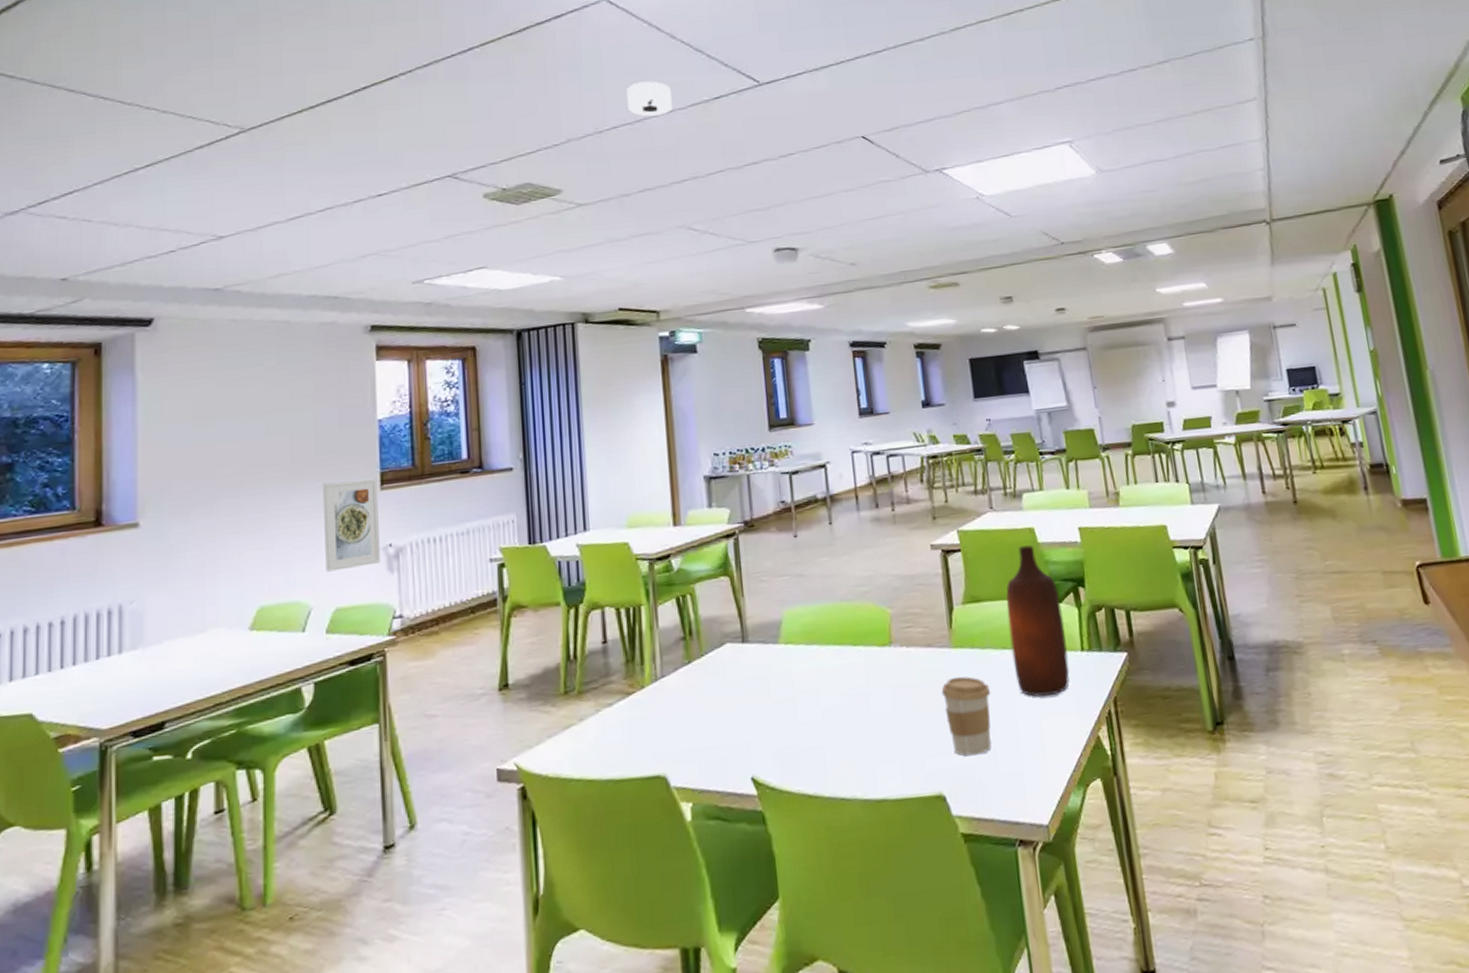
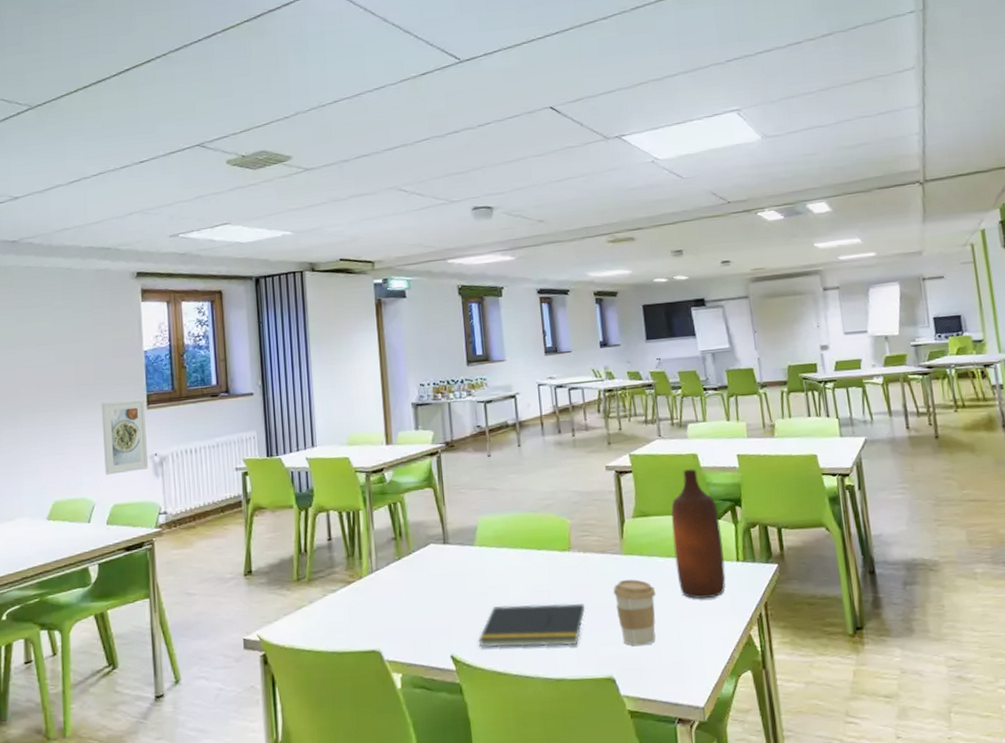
smoke detector: present [627,81,672,117] -> none [346,60,385,92]
notepad: none [784,708,909,765] -> present [478,603,585,647]

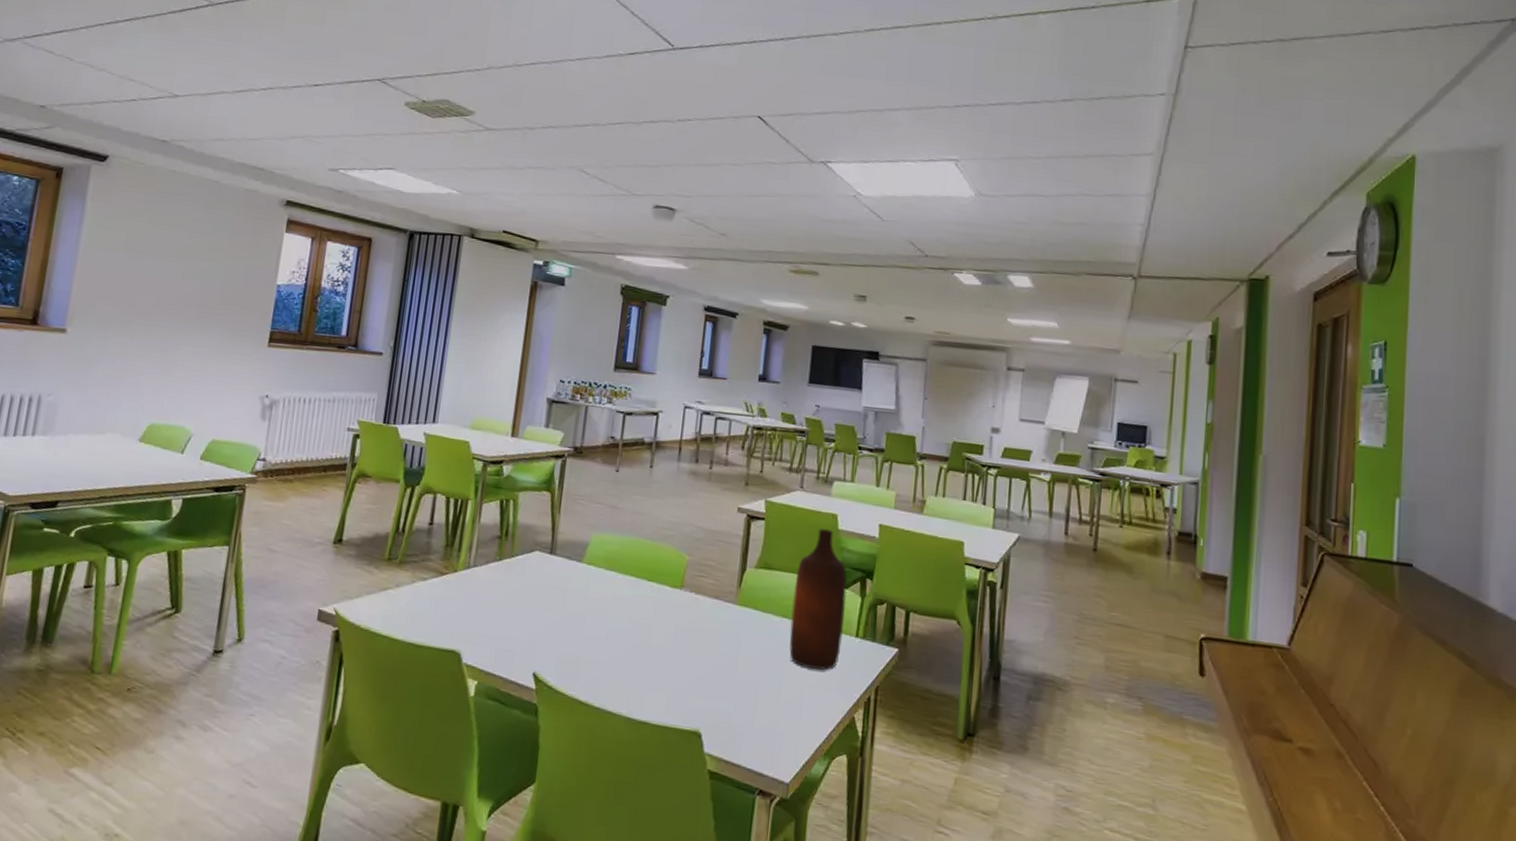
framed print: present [101,399,149,475] -> none [210,329,267,410]
notepad: present [478,603,585,647] -> none [564,631,685,689]
coffee cup: present [613,579,656,646] -> none [717,631,764,706]

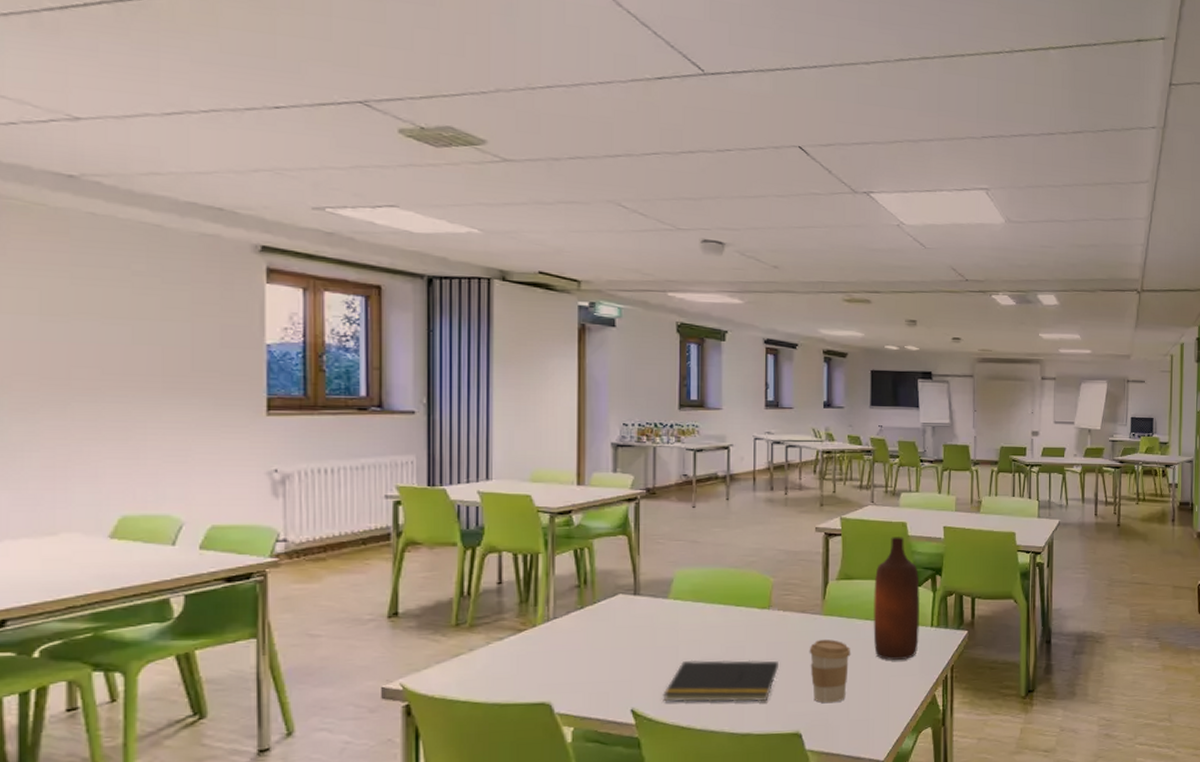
notepad: none [564,631,685,689] -> present [663,660,778,702]
coffee cup: none [717,631,764,706] -> present [809,639,851,704]

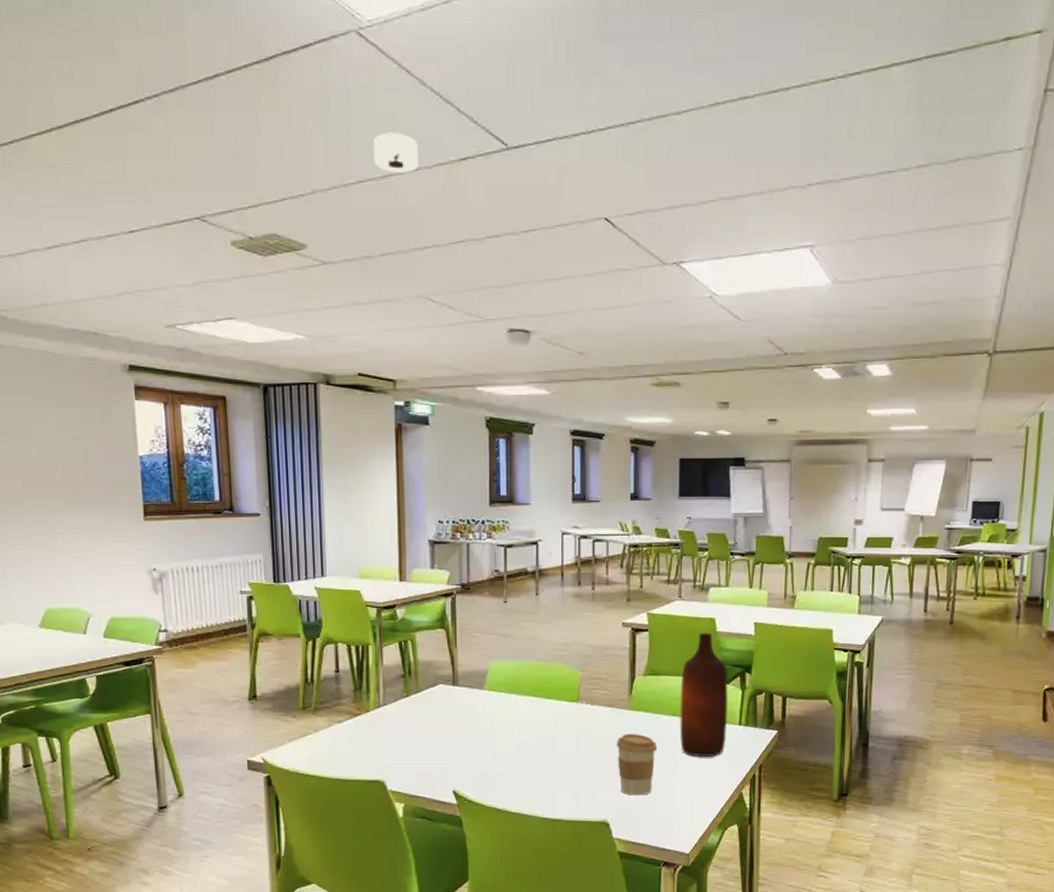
smoke detector: none [565,44,612,85] -> present [374,132,418,174]
notepad: present [663,660,778,702] -> none [481,748,587,791]

